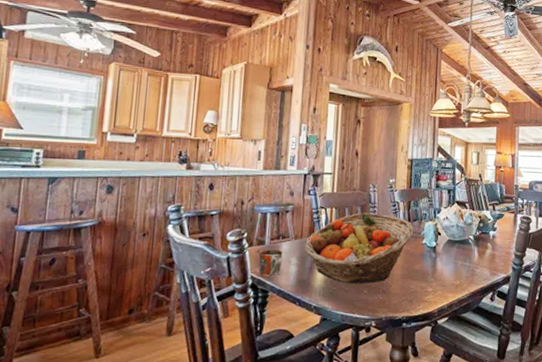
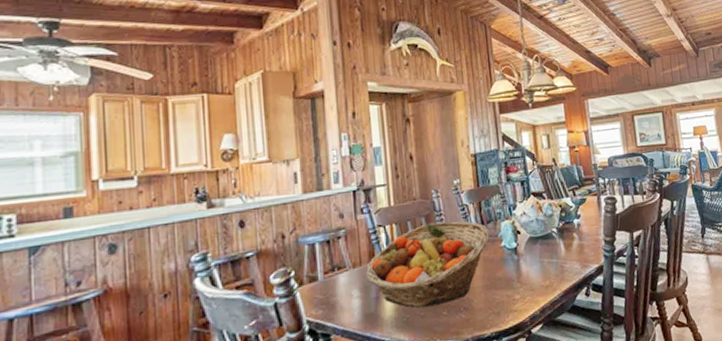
mug: present [257,249,283,276] -> none [310,283,342,319]

